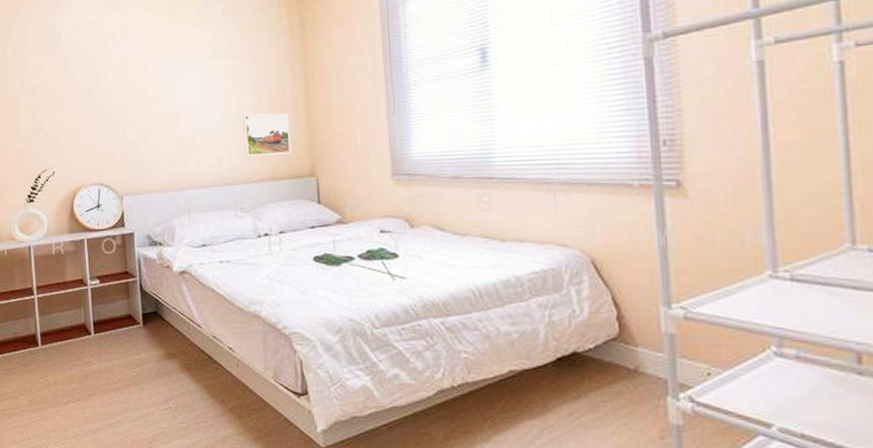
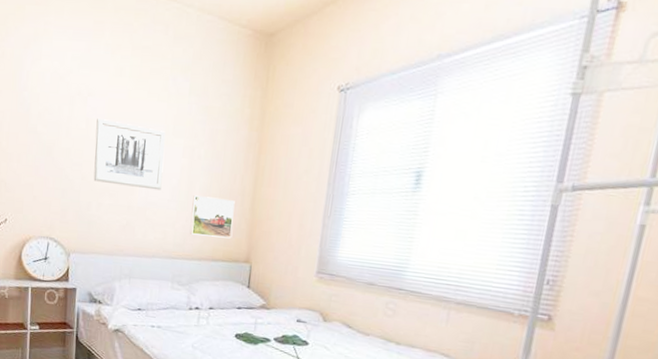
wall art: none [133,55,208,118] -> present [93,119,166,191]

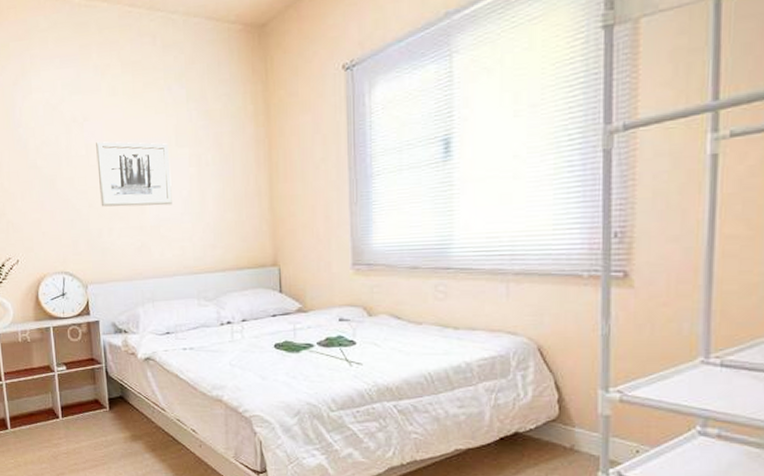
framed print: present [189,195,235,239] -> none [207,202,255,245]

